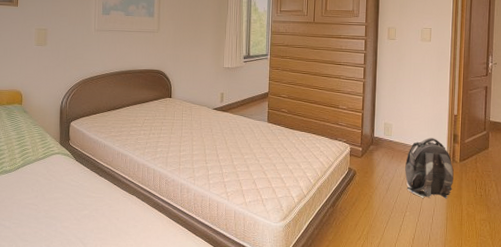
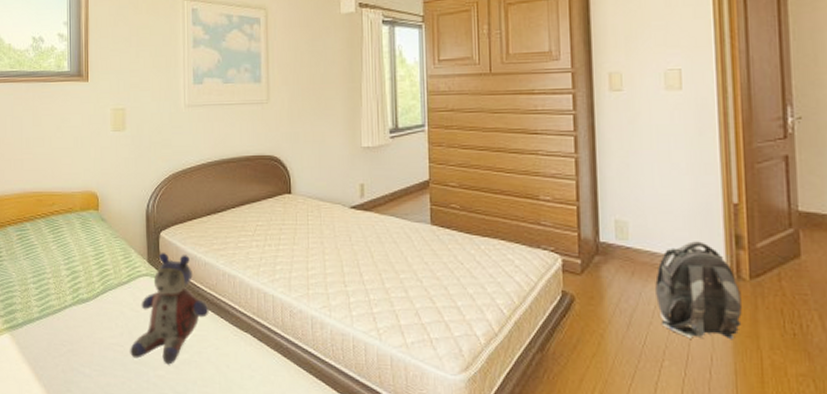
stuffed bear: none [42,137,106,217] -> present [130,253,209,363]

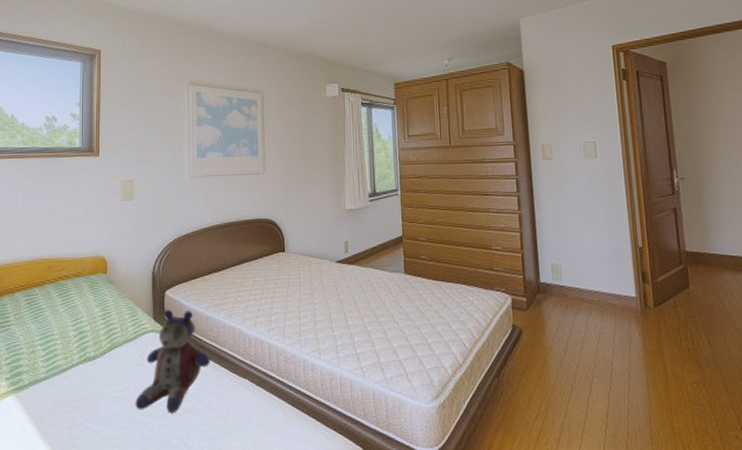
backpack: present [655,241,742,340] -> none [584,278,650,358]

